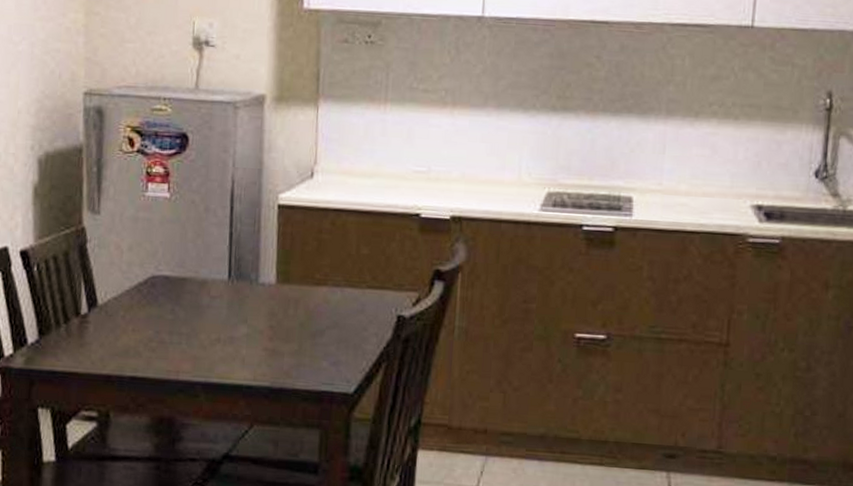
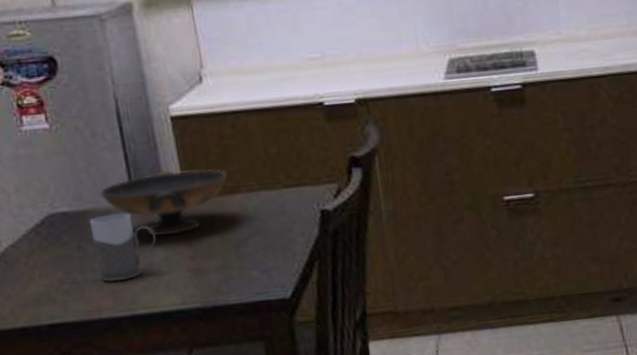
mug: none [185,285,242,349] -> present [89,213,156,282]
decorative bowl: none [200,253,319,315] -> present [98,168,228,237]

